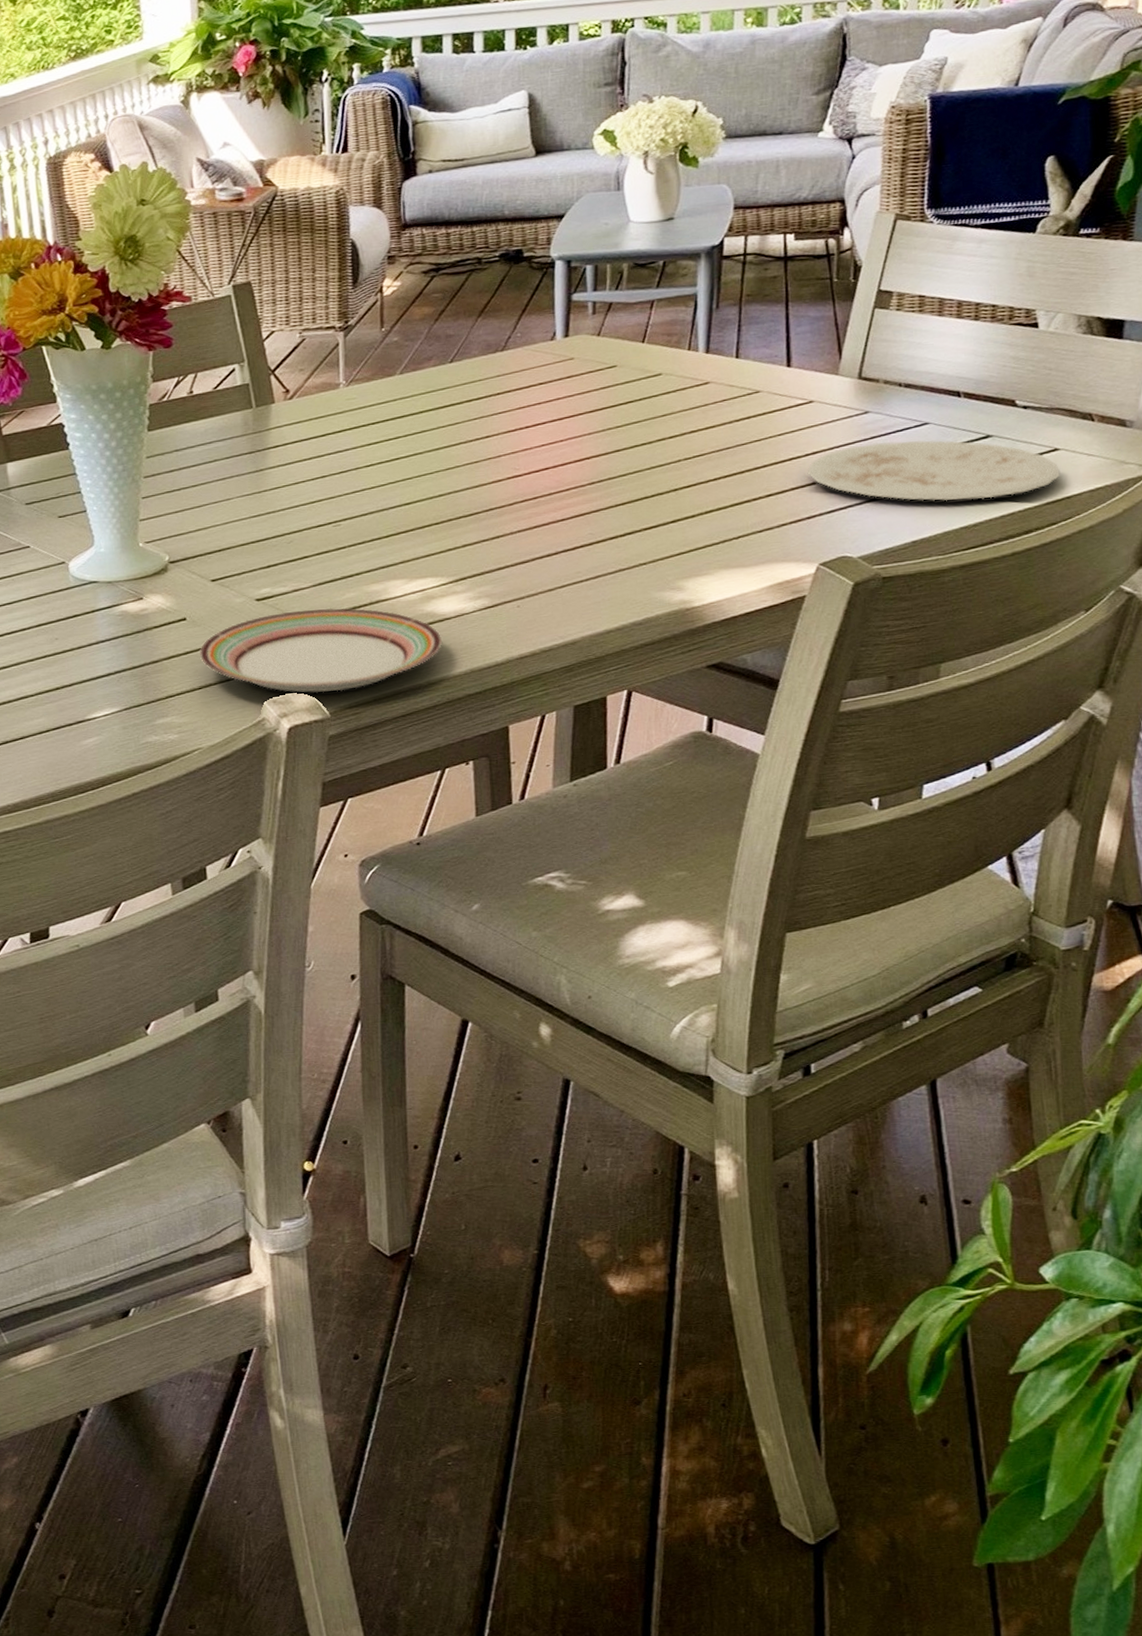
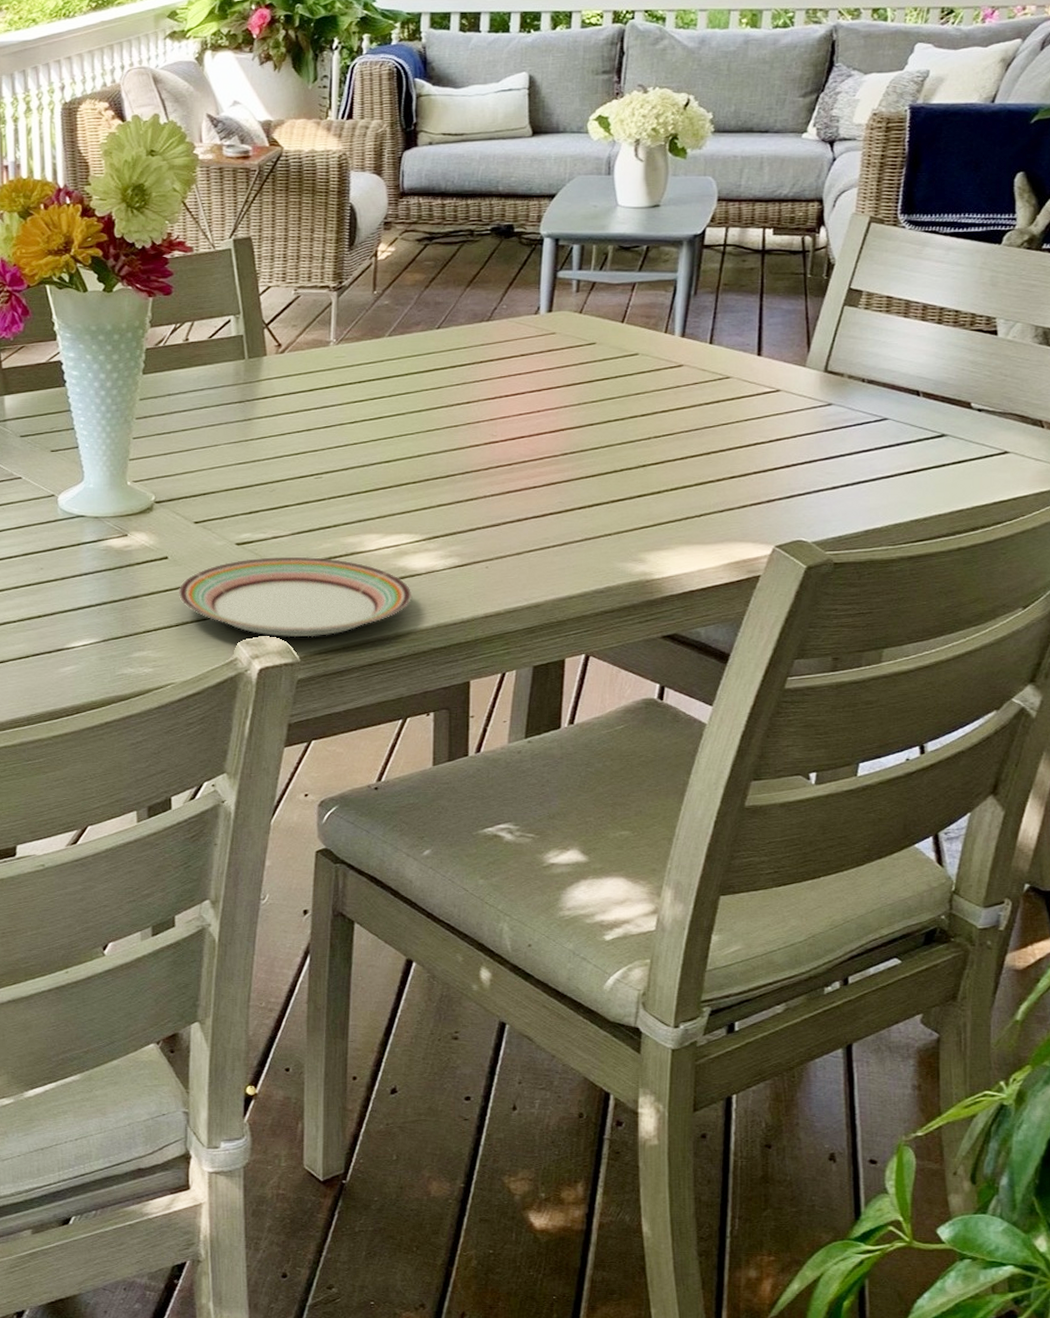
plate: present [807,440,1060,501] -> none [770,434,1008,495]

